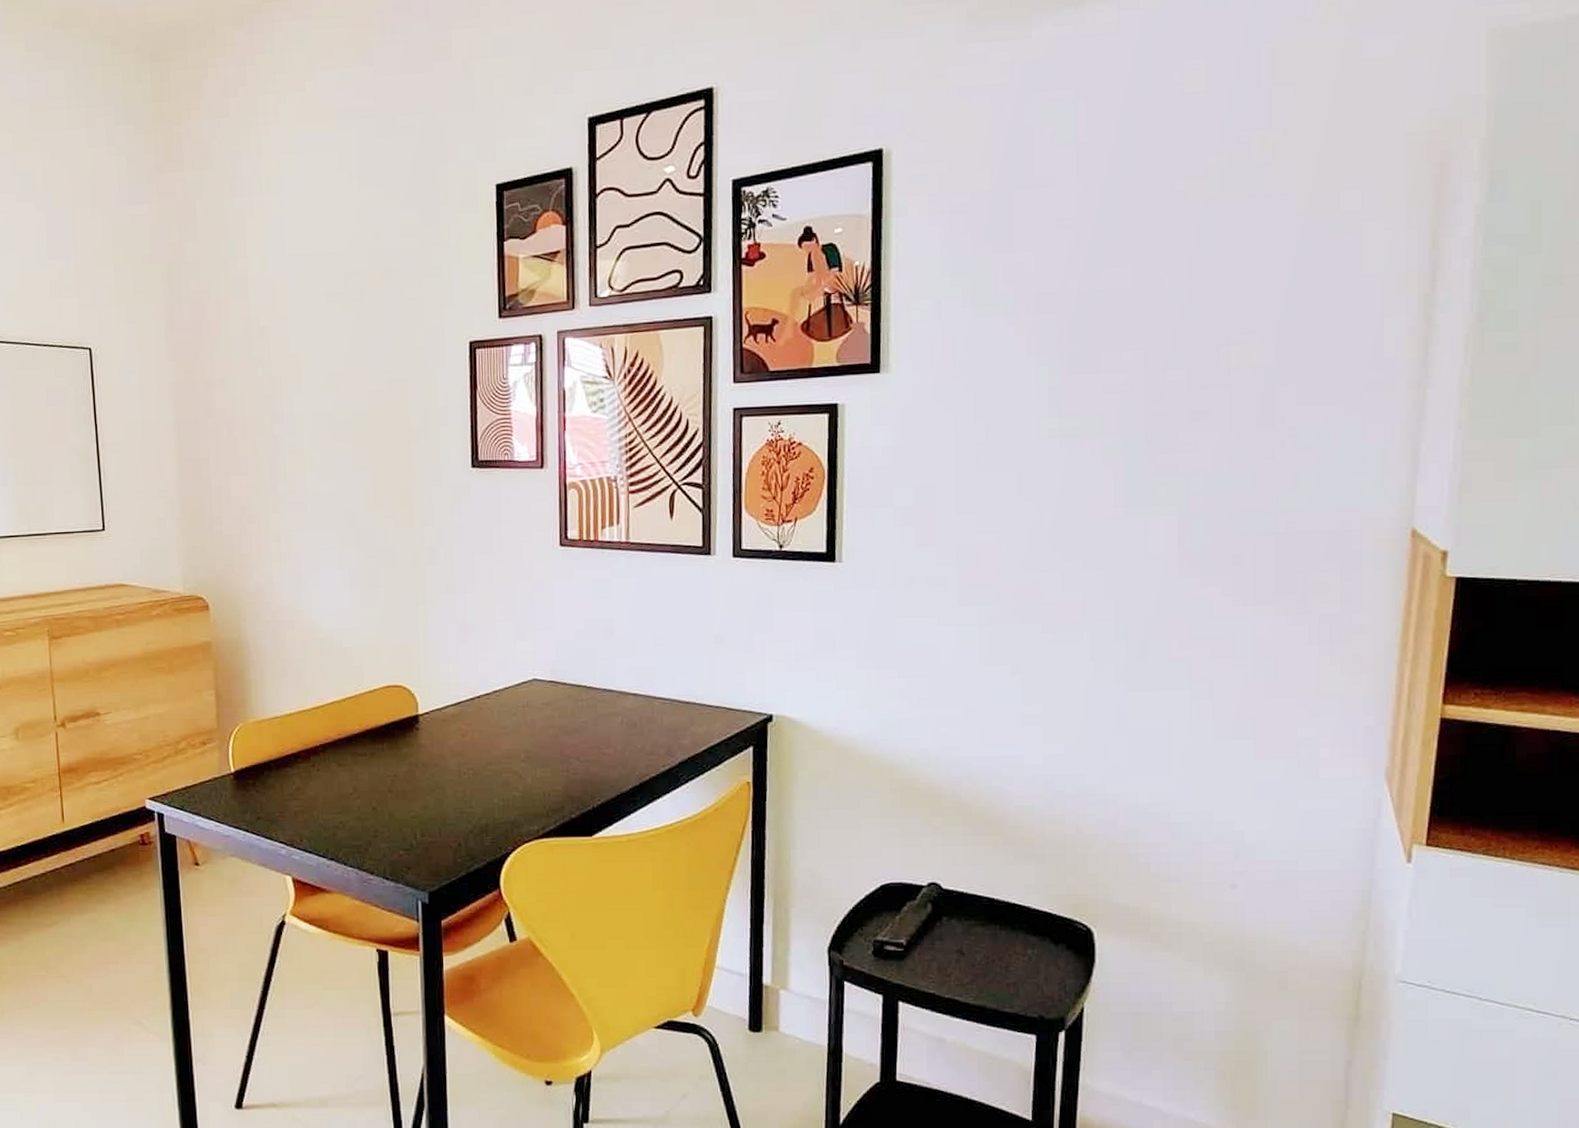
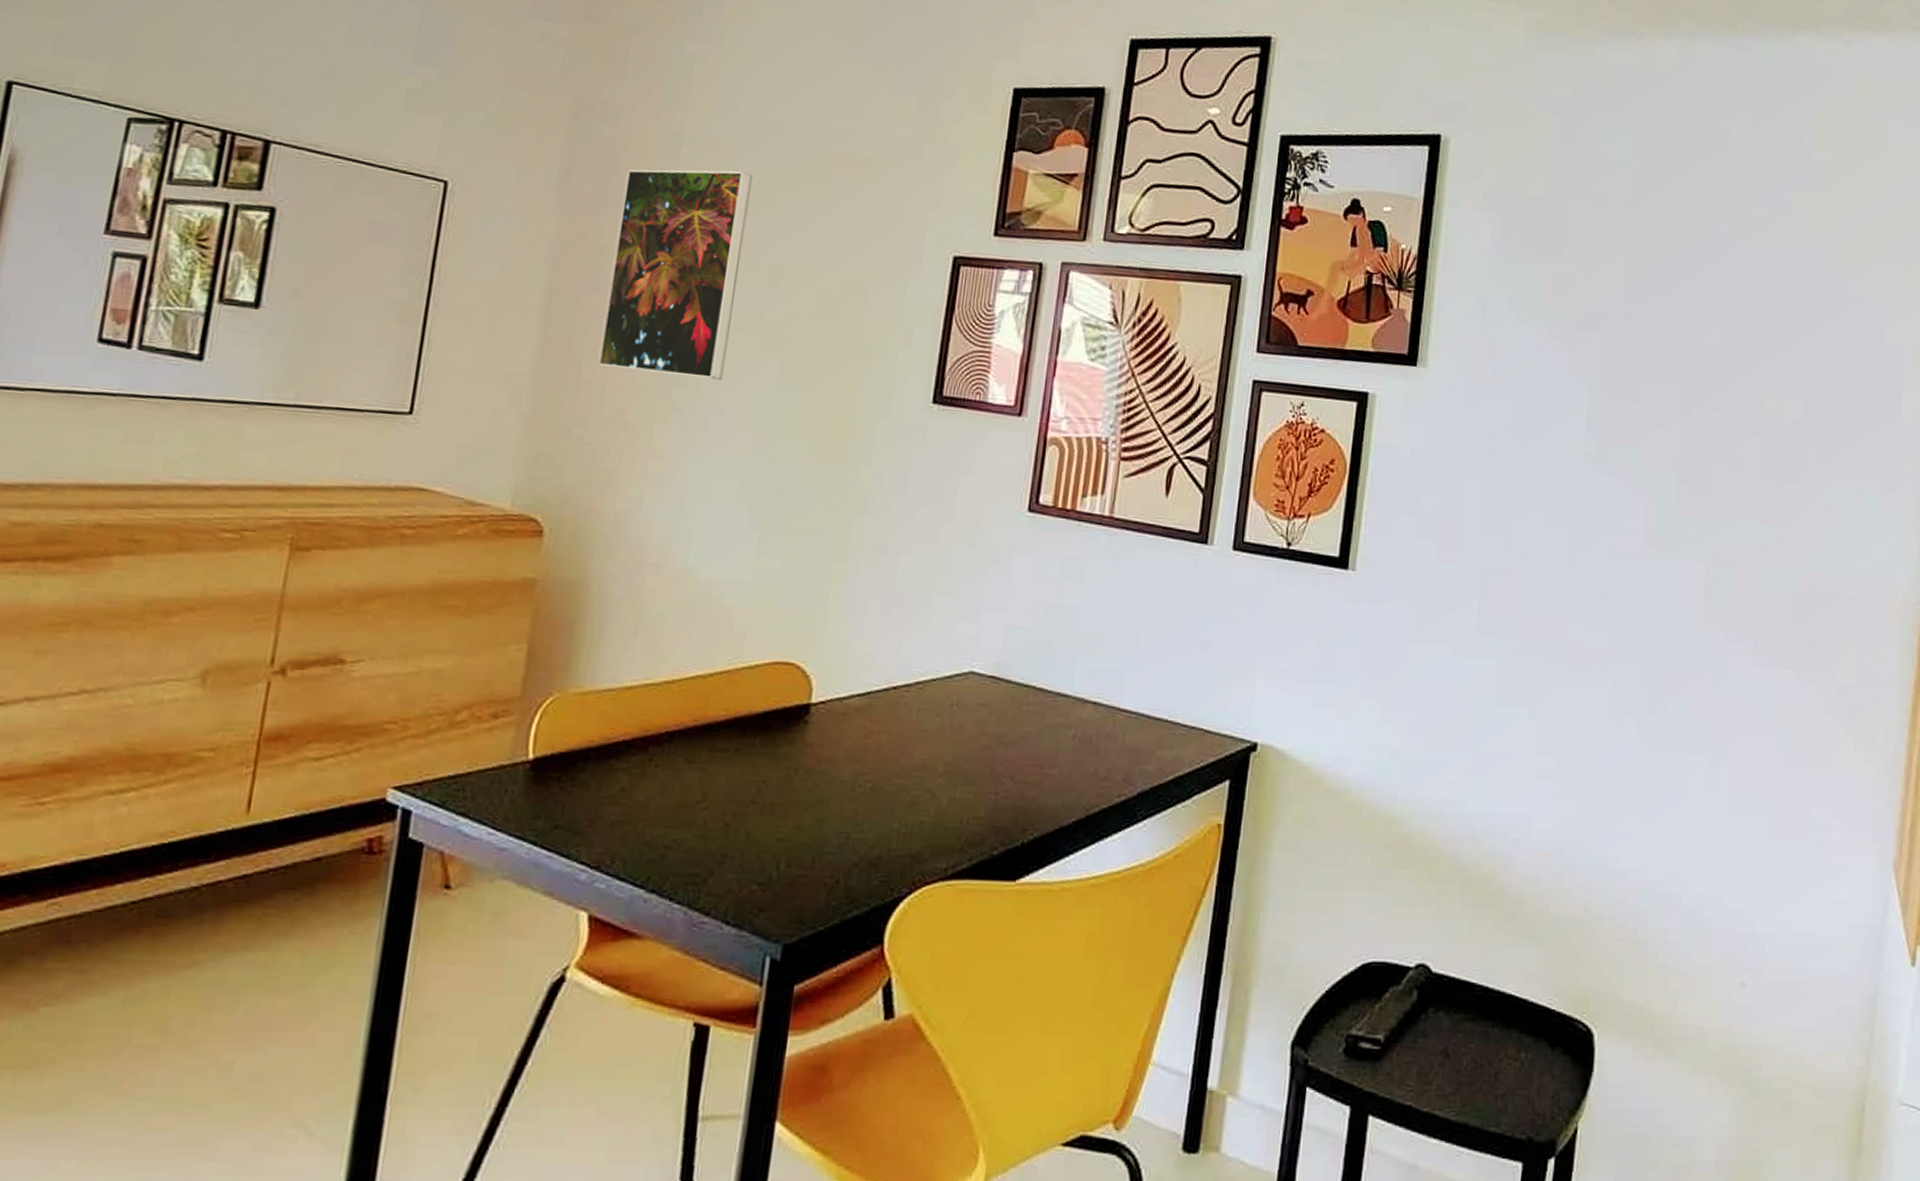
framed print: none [213,300,311,475] -> present [597,169,753,380]

